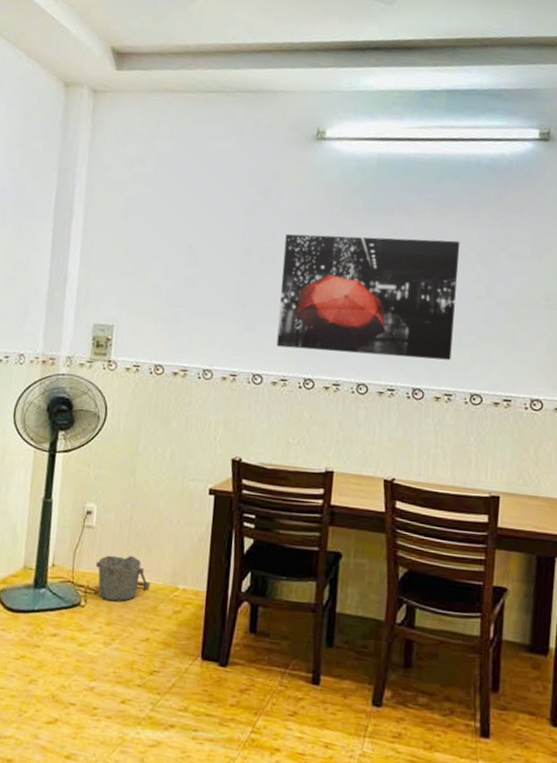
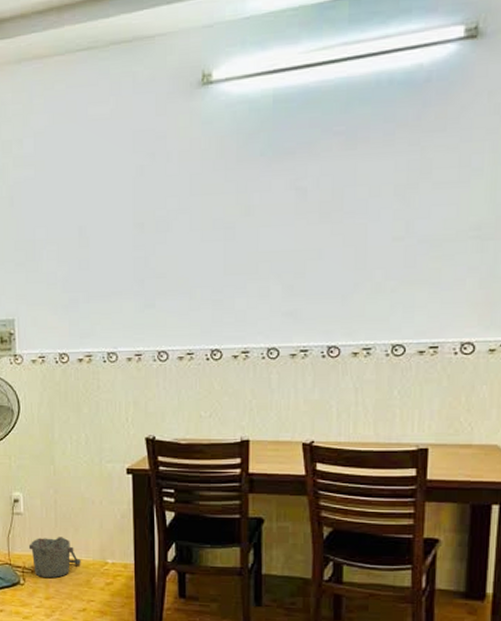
wall art: present [276,233,460,360] -> none [178,177,374,320]

